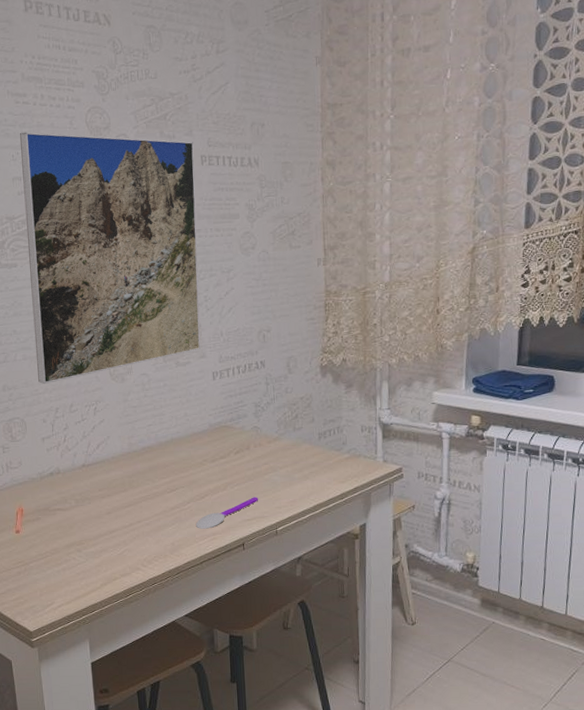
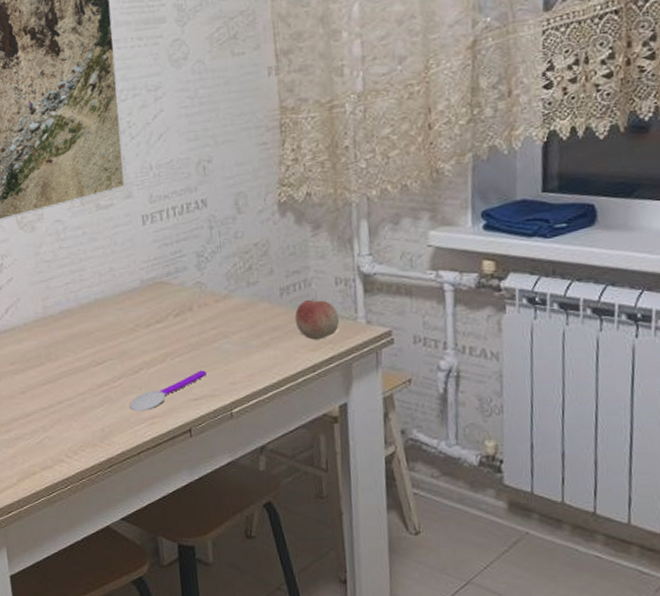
fruit: none [329,442,363,474] -> present [294,299,339,340]

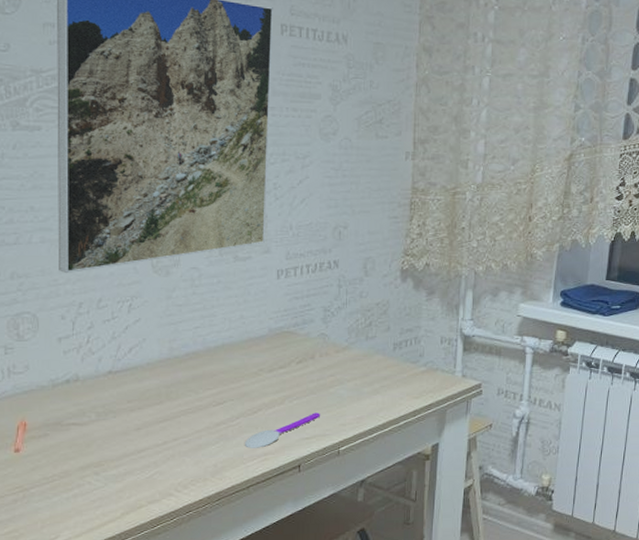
fruit: present [294,299,339,340] -> none [403,354,440,389]

